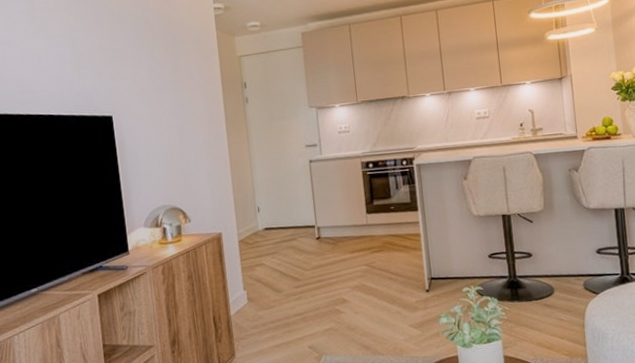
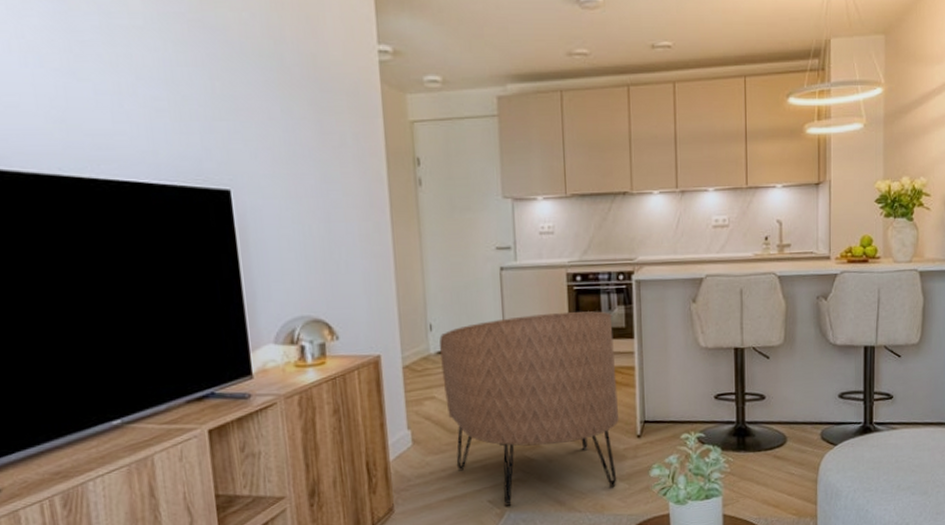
armchair: none [265,190,412,351] -> present [439,311,620,506]

